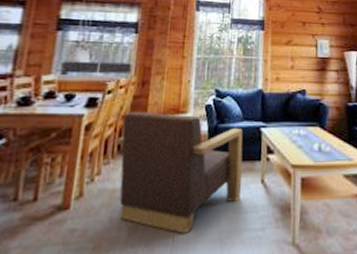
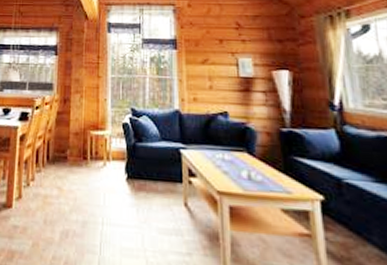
armchair: present [116,111,243,234] -> none [46,126,164,246]

